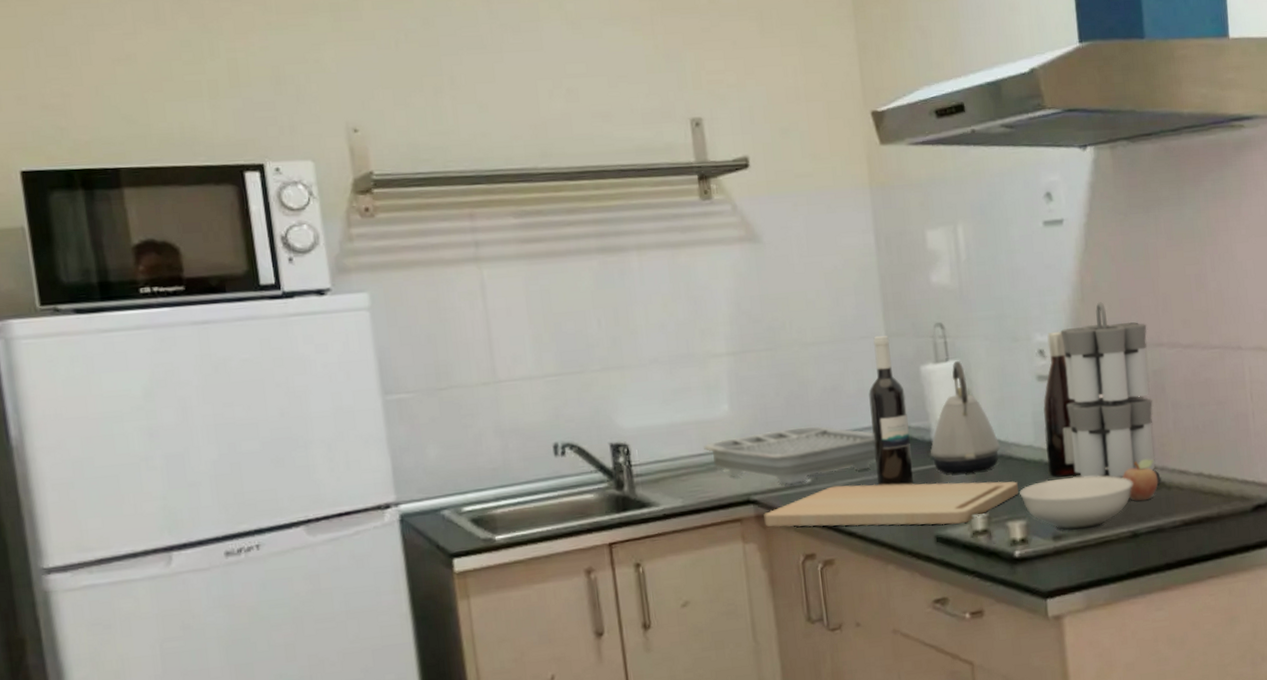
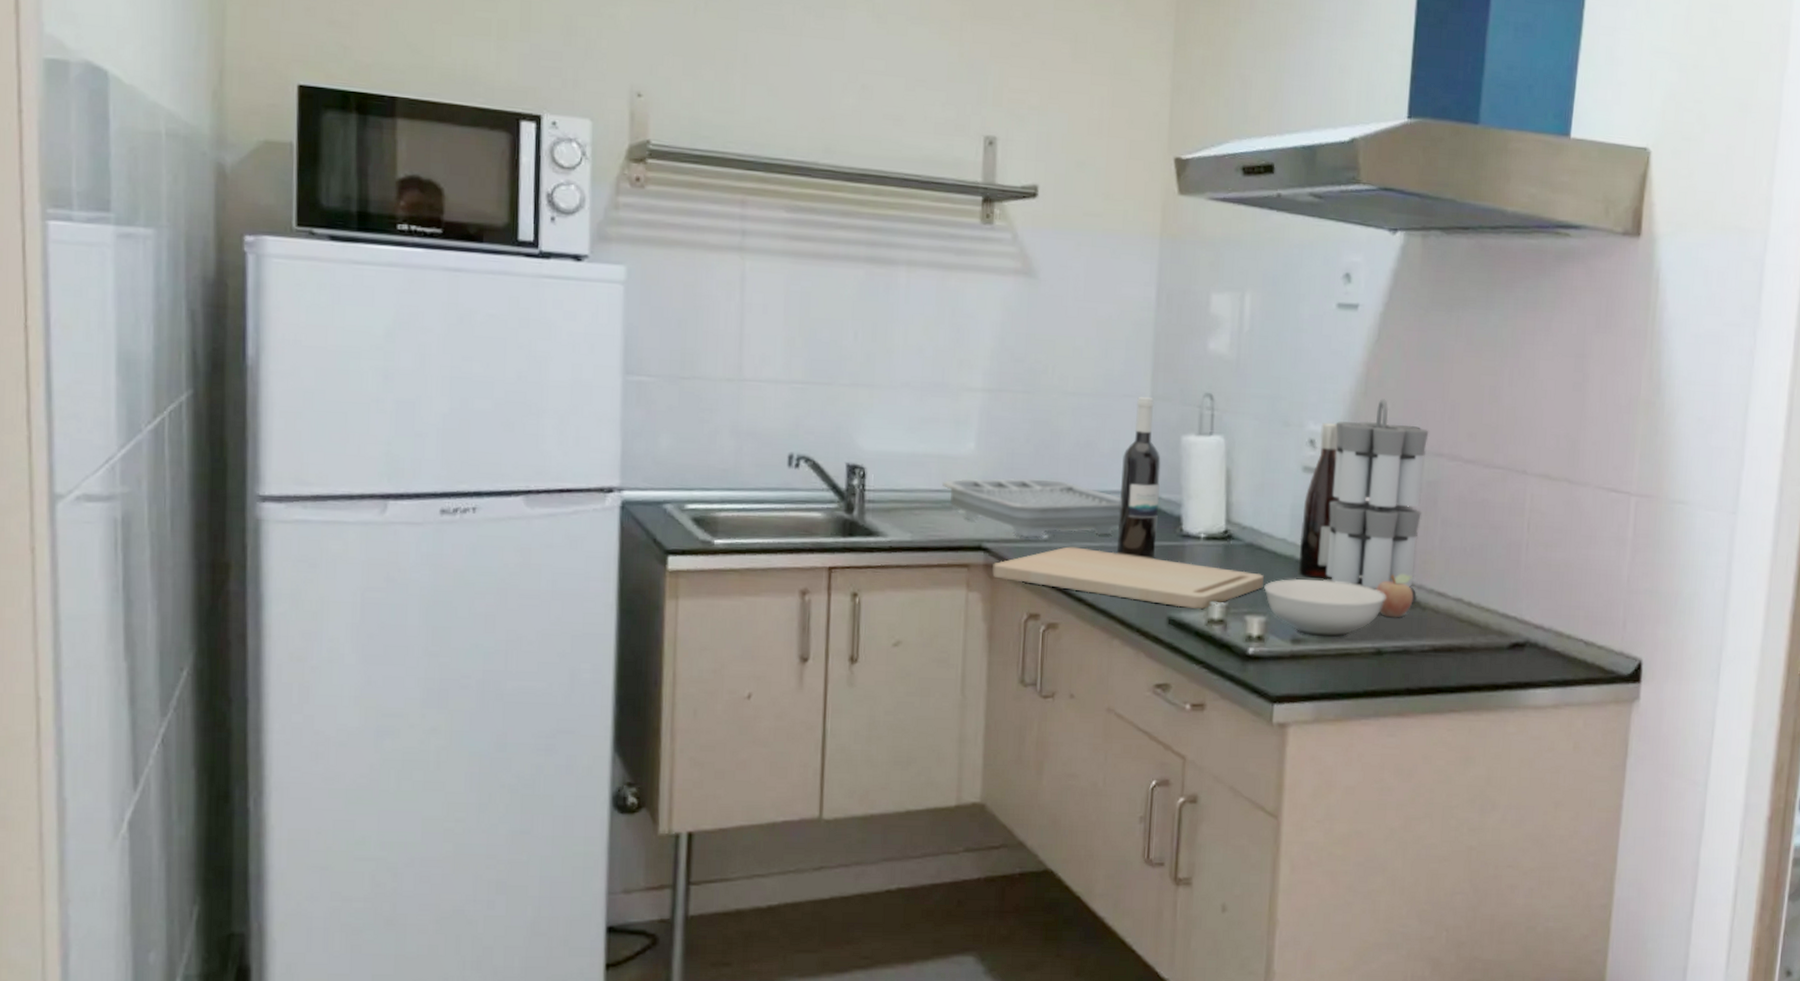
kettle: present [930,361,1000,474] -> none [1178,437,1252,558]

